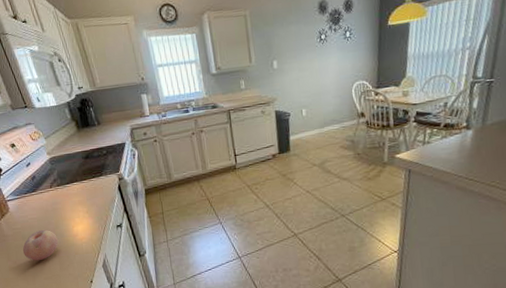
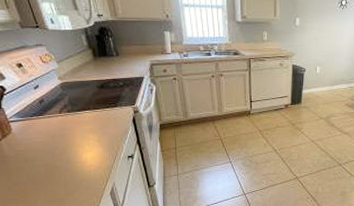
fruit: present [22,229,59,261] -> none [24,153,65,183]

